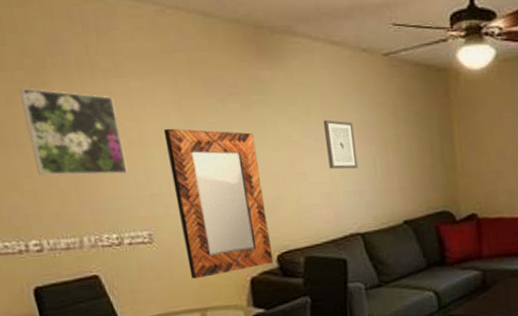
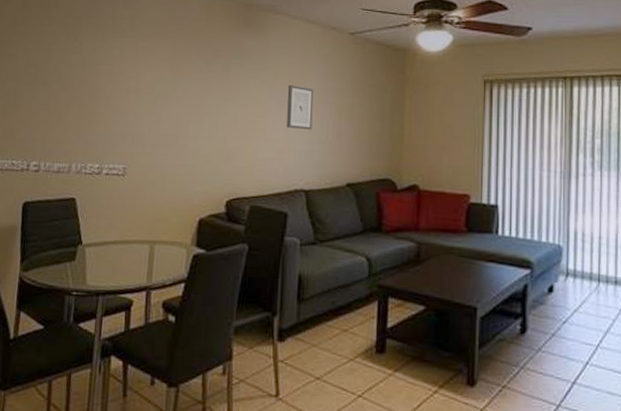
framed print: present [18,87,128,176] -> none [53,40,124,114]
home mirror: present [163,128,273,279] -> none [149,80,227,213]

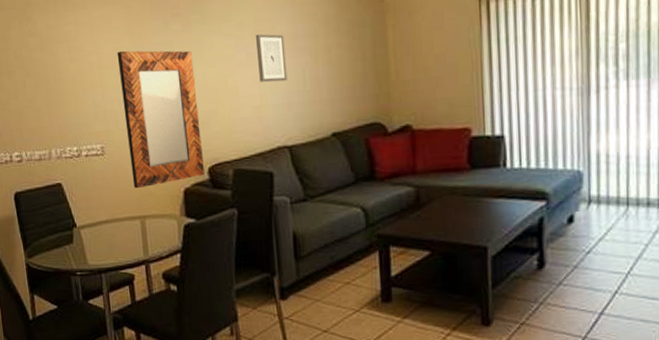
home mirror: none [149,80,227,213] -> present [116,50,204,189]

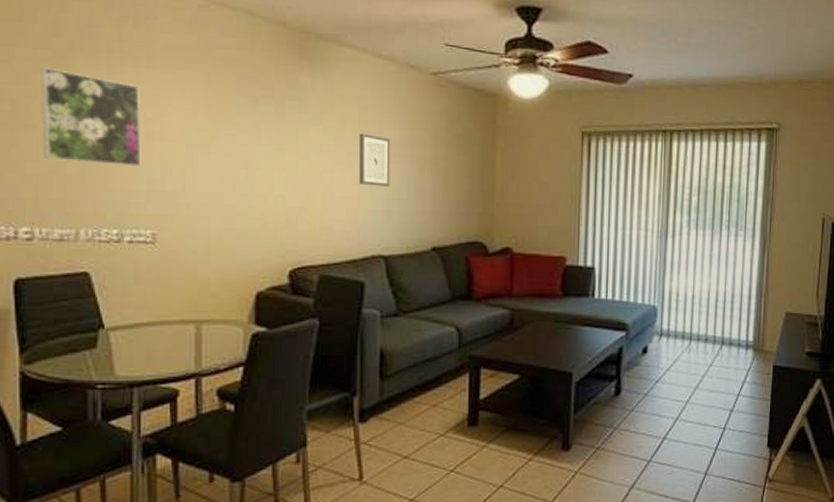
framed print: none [11,23,88,98] -> present [39,67,141,167]
home mirror: present [116,50,204,189] -> none [187,124,284,288]

